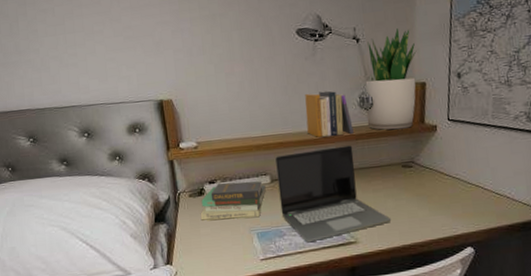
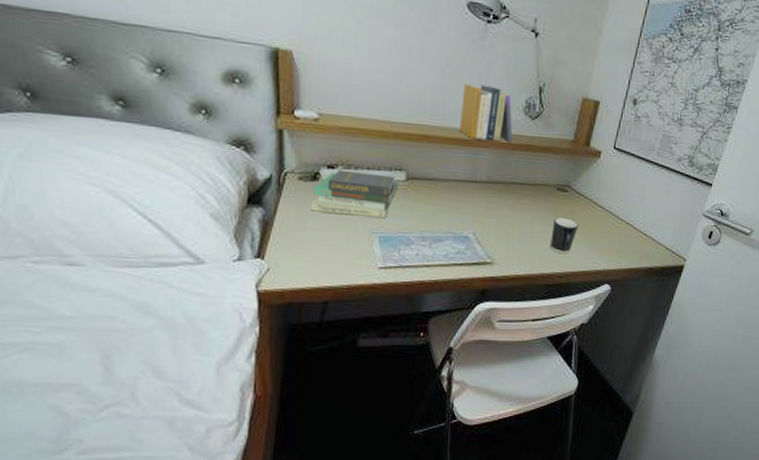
laptop: present [275,145,392,243] -> none [412,150,535,257]
planter: present [365,28,417,131] -> none [529,32,598,149]
mug: none [404,190,430,225] -> present [550,217,579,254]

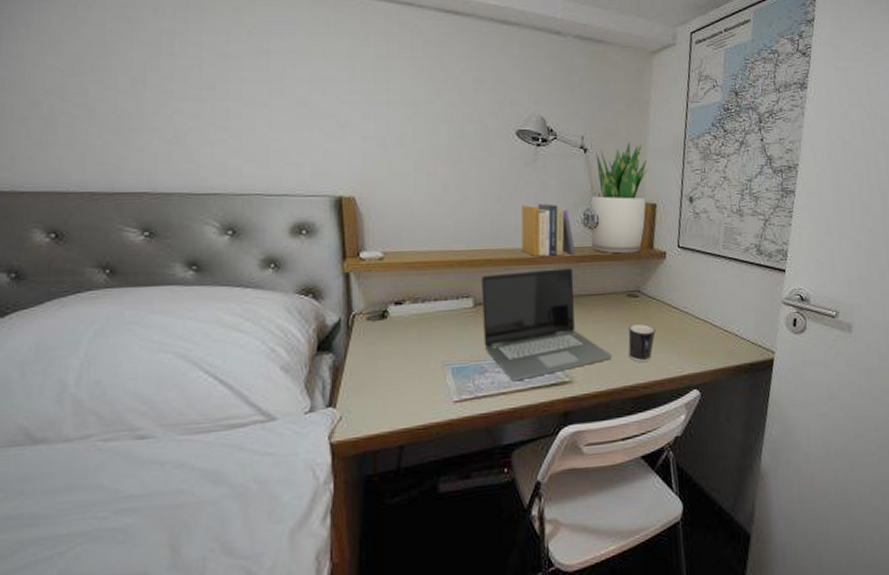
books: present [310,169,399,219] -> none [380,304,467,351]
laptop: none [412,150,535,257] -> present [481,268,613,382]
planter: none [529,32,598,149] -> present [590,142,648,254]

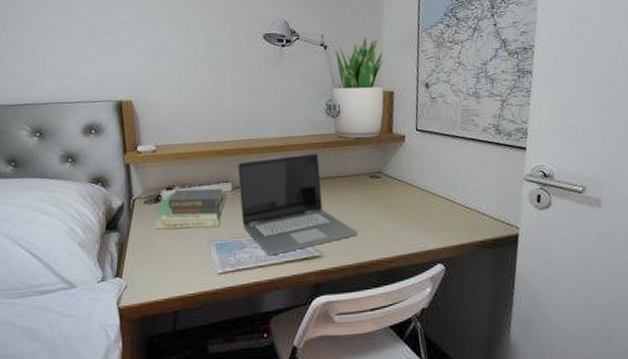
books: none [380,304,467,351] -> present [155,188,227,230]
books: present [521,203,575,256] -> none [270,96,320,144]
mug: present [628,323,656,363] -> none [372,202,398,239]

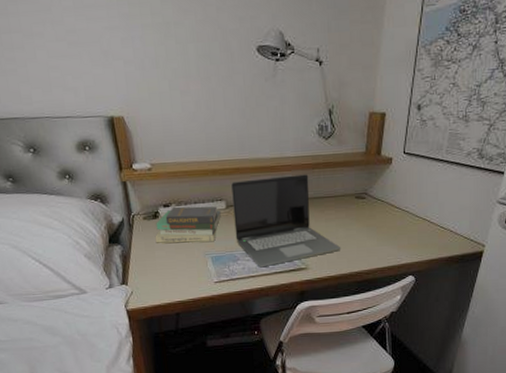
planter: present [332,37,385,139] -> none [324,52,380,161]

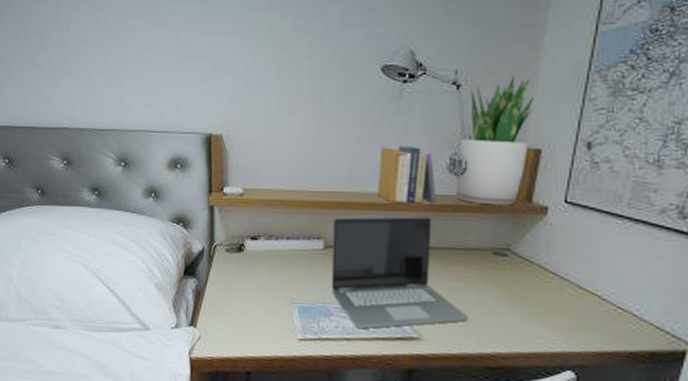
books: present [155,206,221,243] -> none [235,240,317,289]
books: none [263,116,311,164] -> present [378,145,436,204]
planter: none [324,52,380,161] -> present [455,76,535,206]

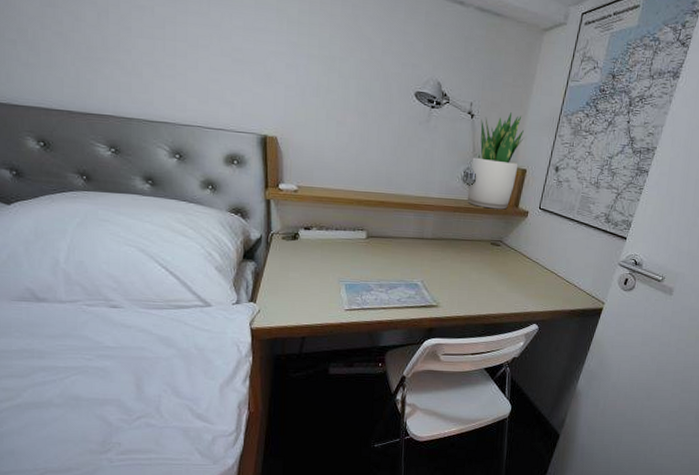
laptop: present [331,216,469,330] -> none [372,214,473,301]
books: present [378,145,436,204] -> none [410,158,453,206]

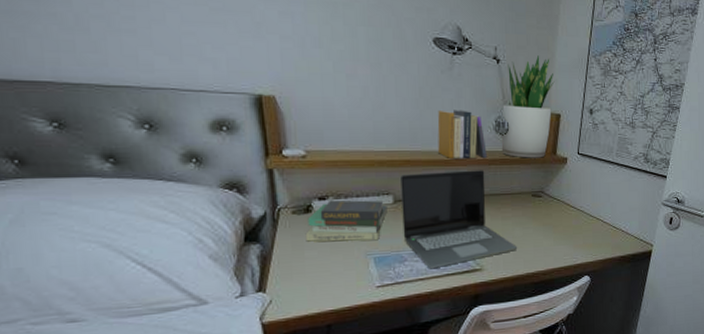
books: none [291,230,361,270] -> present [305,199,387,242]
laptop: none [372,214,473,301] -> present [401,170,518,269]
books: none [410,158,453,206] -> present [437,110,487,159]

